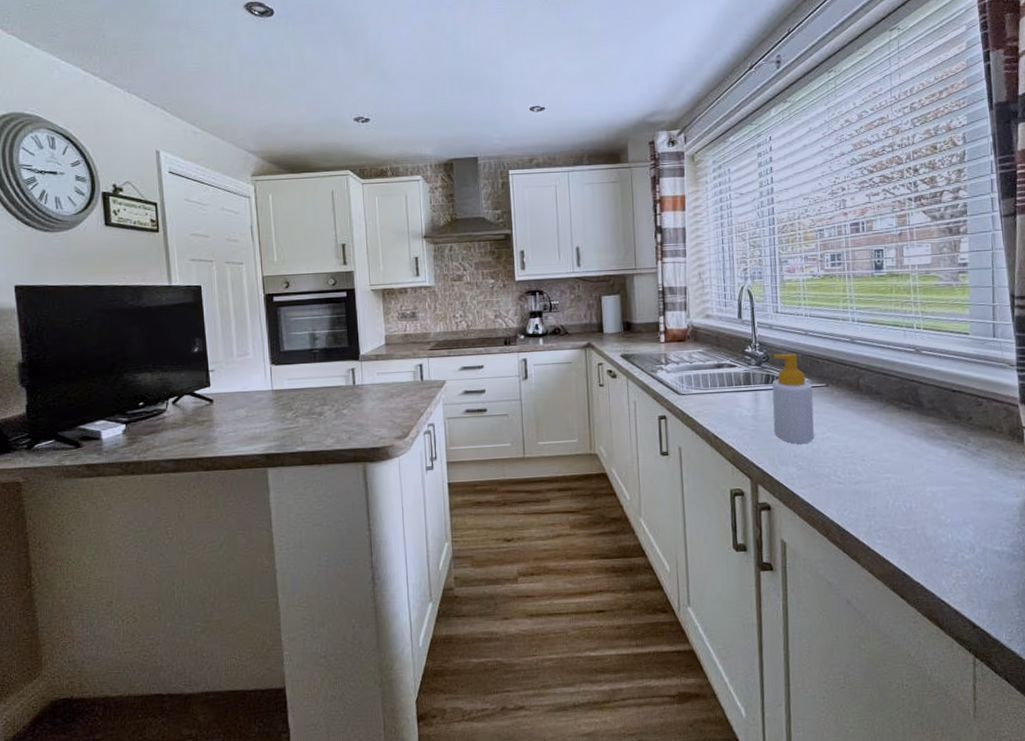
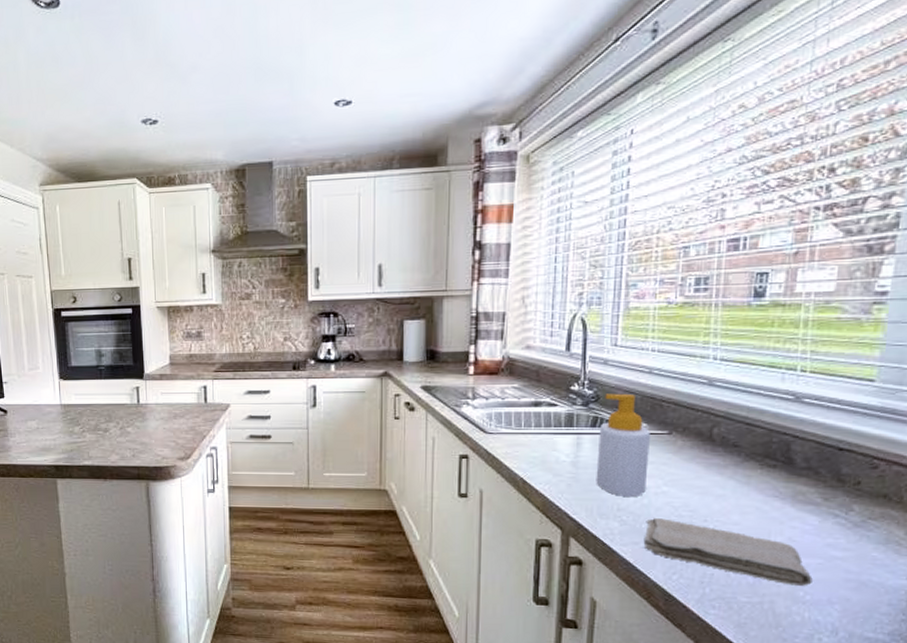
washcloth: none [817,461,950,511] -> present [643,518,813,586]

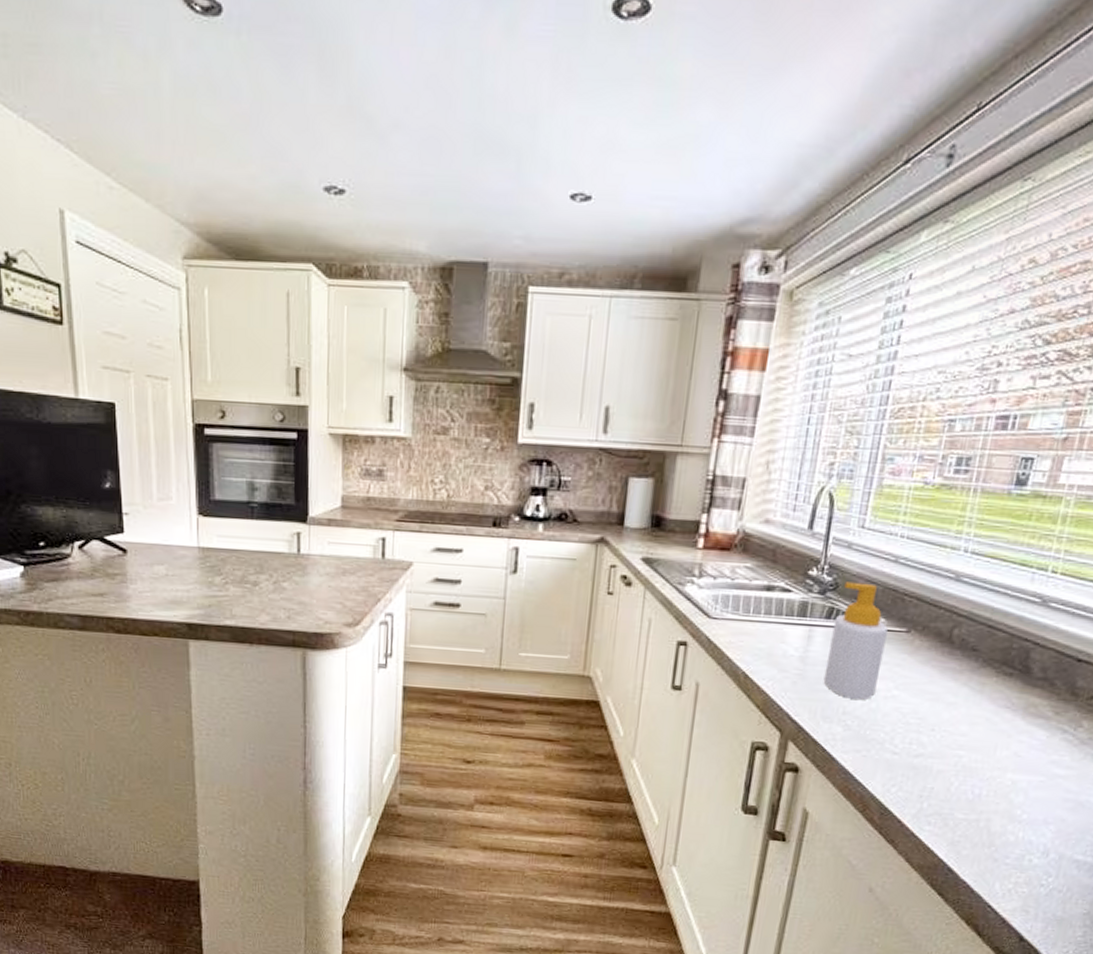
washcloth: present [643,518,813,586] -> none [866,724,1032,804]

